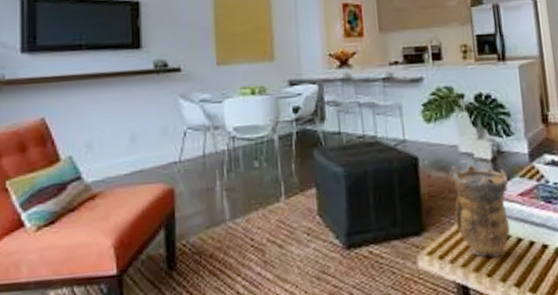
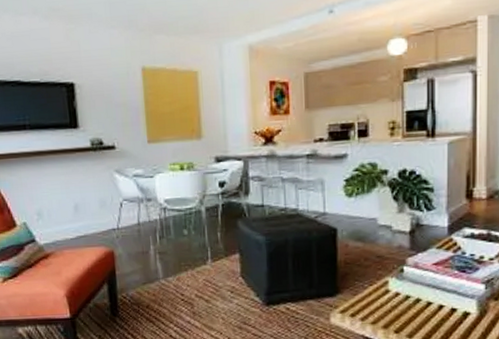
vase: present [449,163,511,257] -> none [366,235,424,317]

